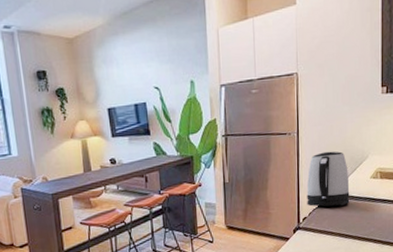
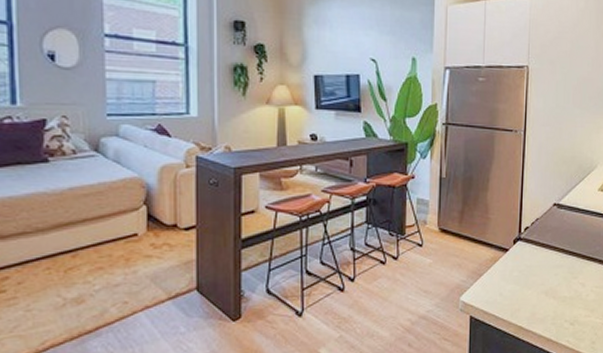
kettle: present [307,151,350,207] -> none [530,155,576,218]

